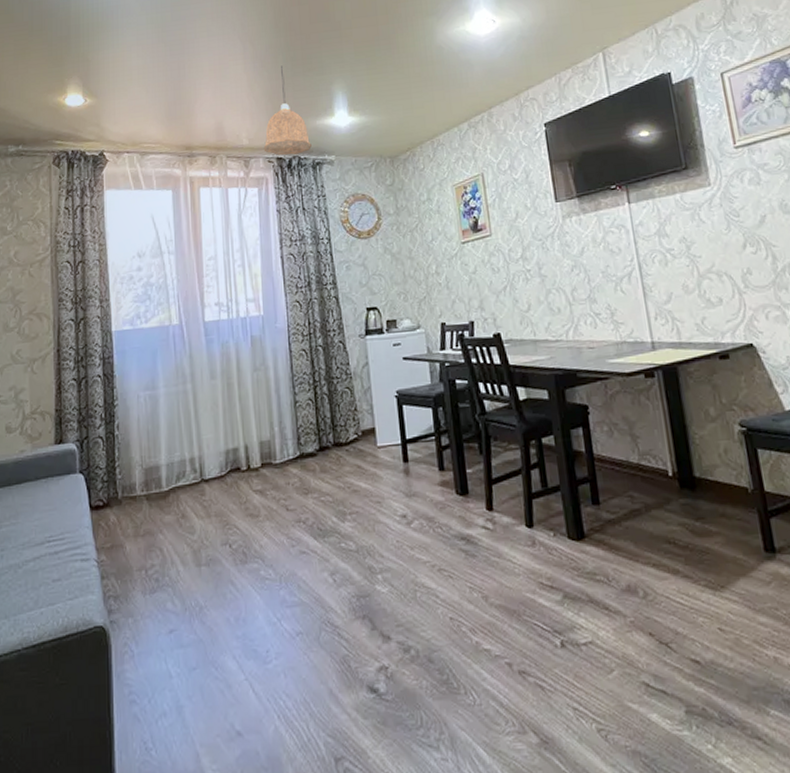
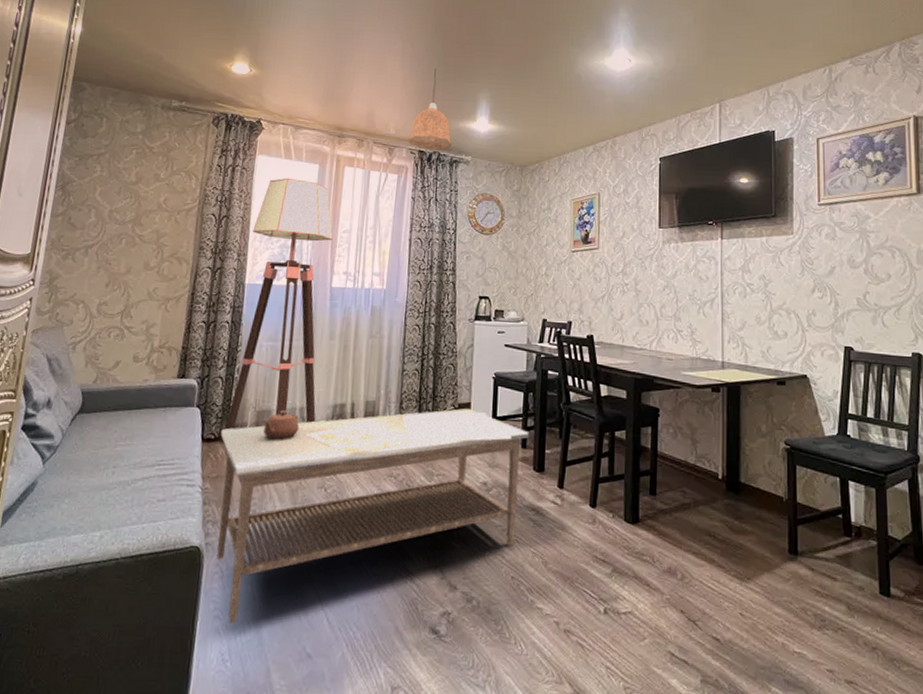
coffee table: none [109,435,447,707] -> present [216,408,529,624]
floor lamp: none [112,209,209,506] -> present [222,178,333,441]

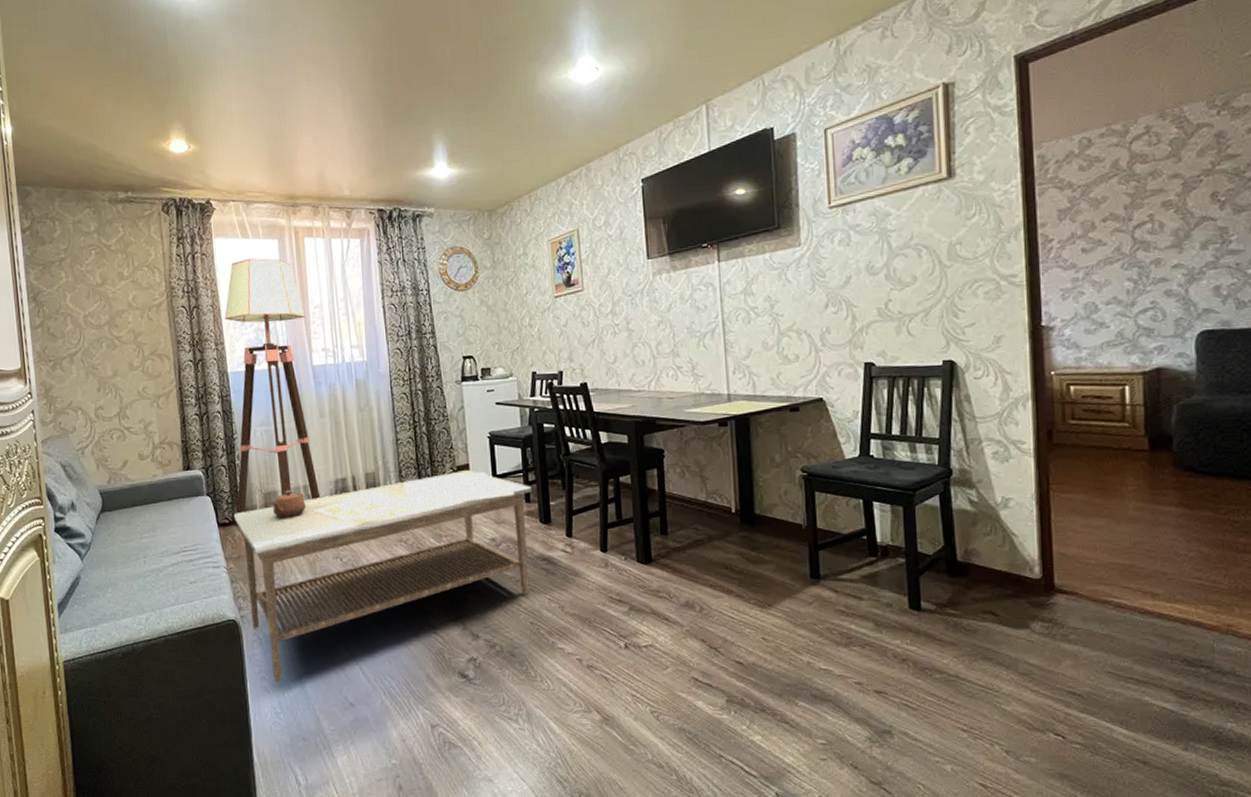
pendant lamp: present [408,68,452,150] -> none [364,113,412,207]

